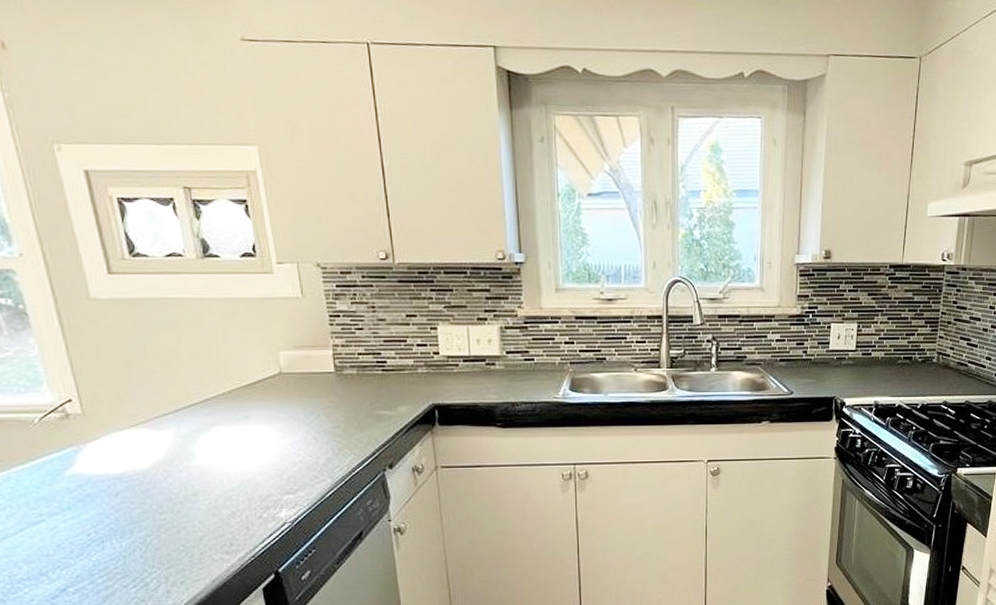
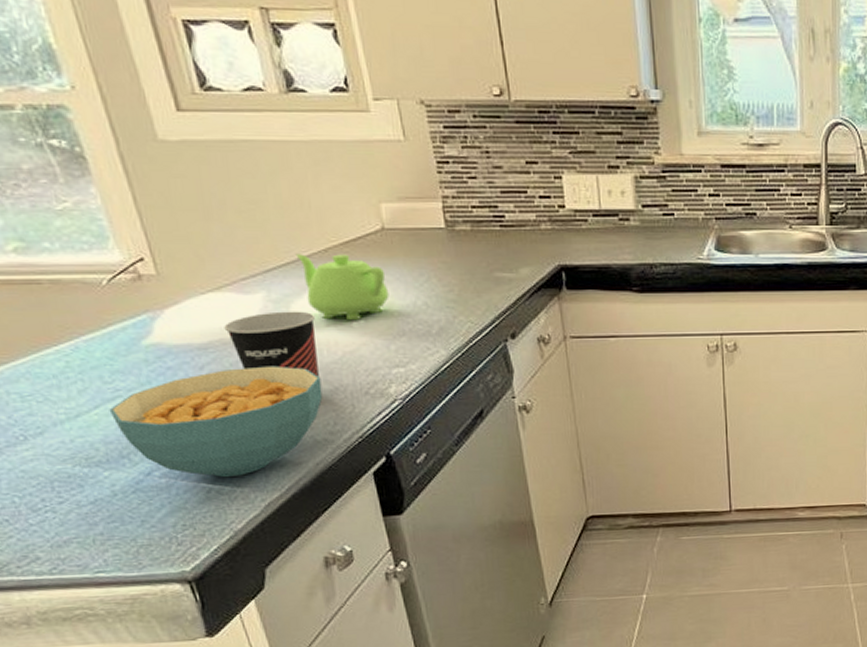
cereal bowl: none [32,493,221,593] -> present [109,365,323,478]
cup: none [138,445,219,503] -> present [224,311,319,377]
teapot: none [203,395,284,454] -> present [295,254,389,321]

